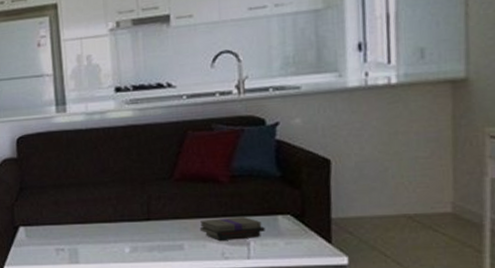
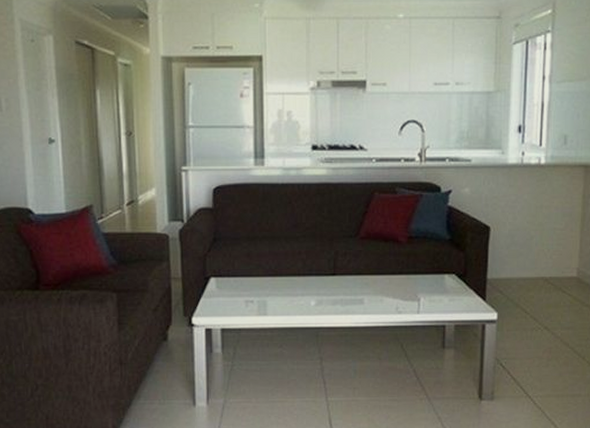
books: present [199,216,265,240] -> none [379,274,434,296]

